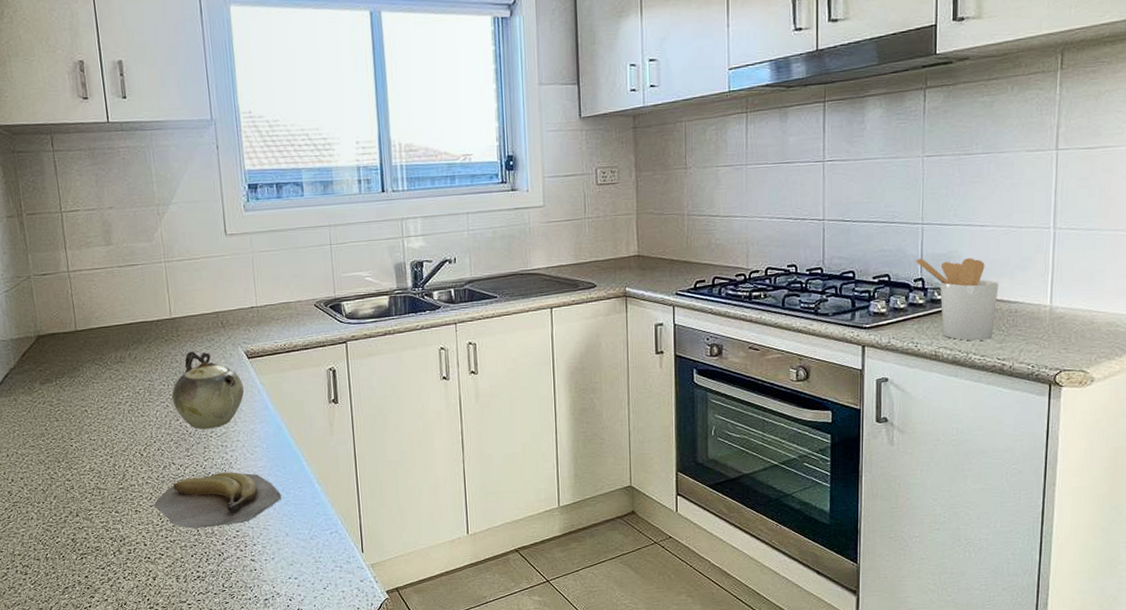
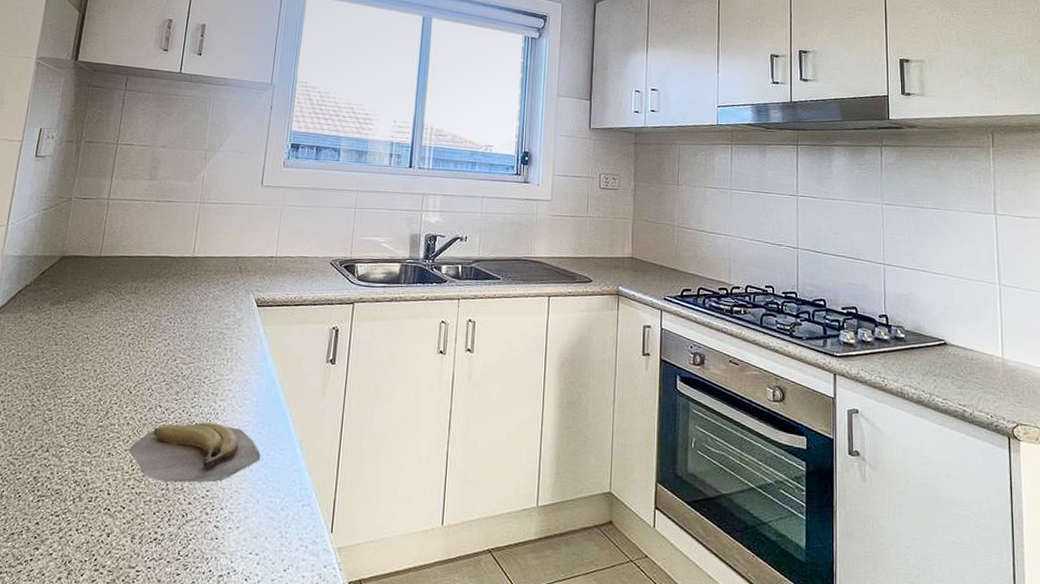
teapot: present [171,351,245,430] -> none [174,291,248,374]
utensil holder: present [915,258,999,341] -> none [879,295,955,384]

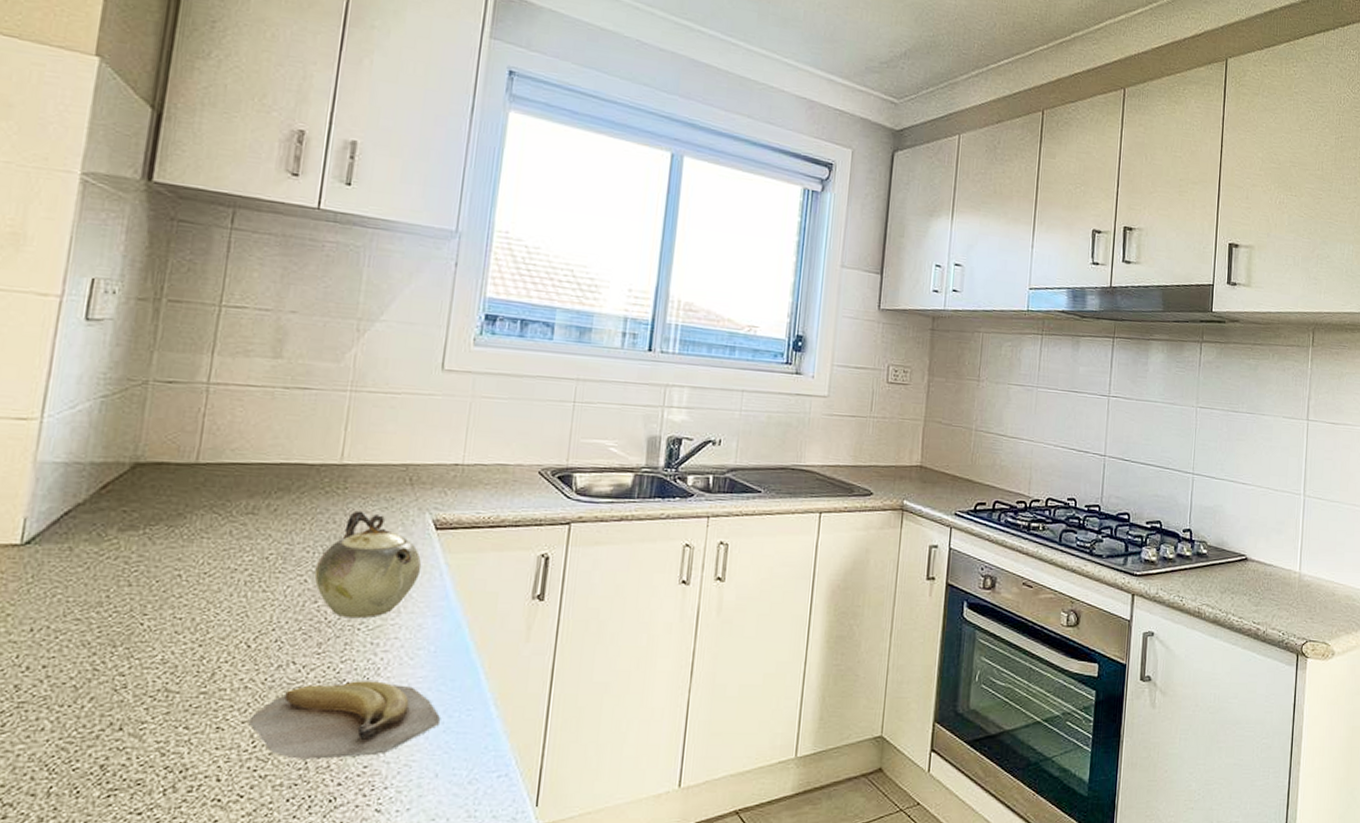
teapot: none [174,291,248,374] -> present [314,510,422,619]

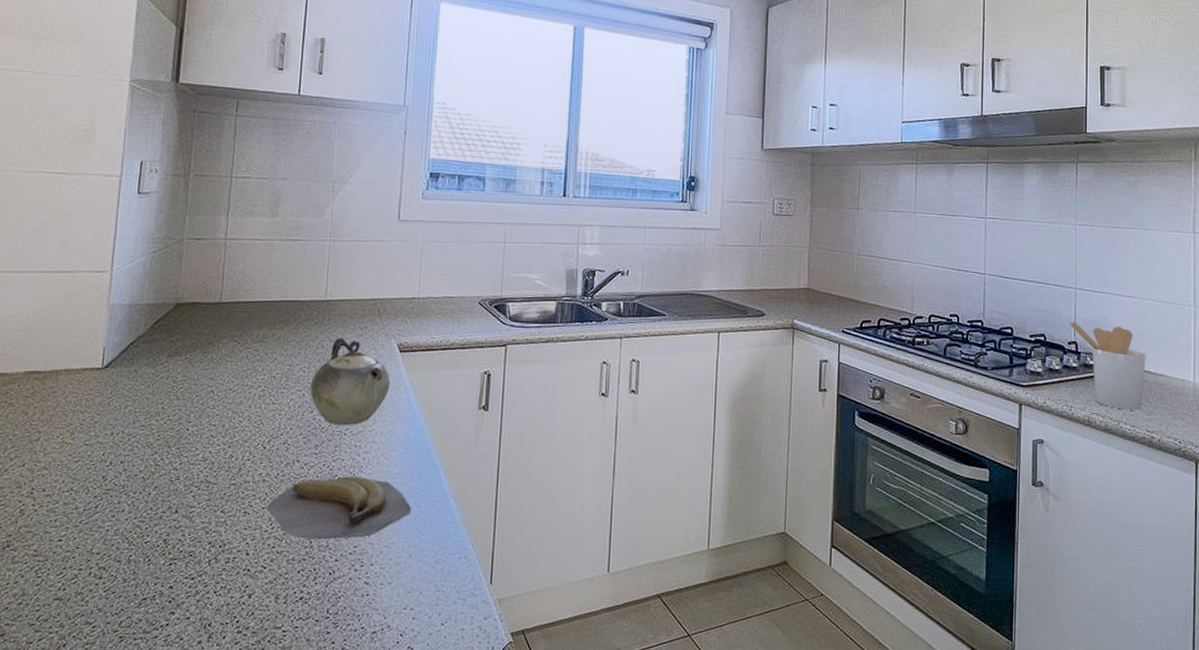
utensil holder: none [1185,508,1257,601] -> present [1069,321,1146,411]

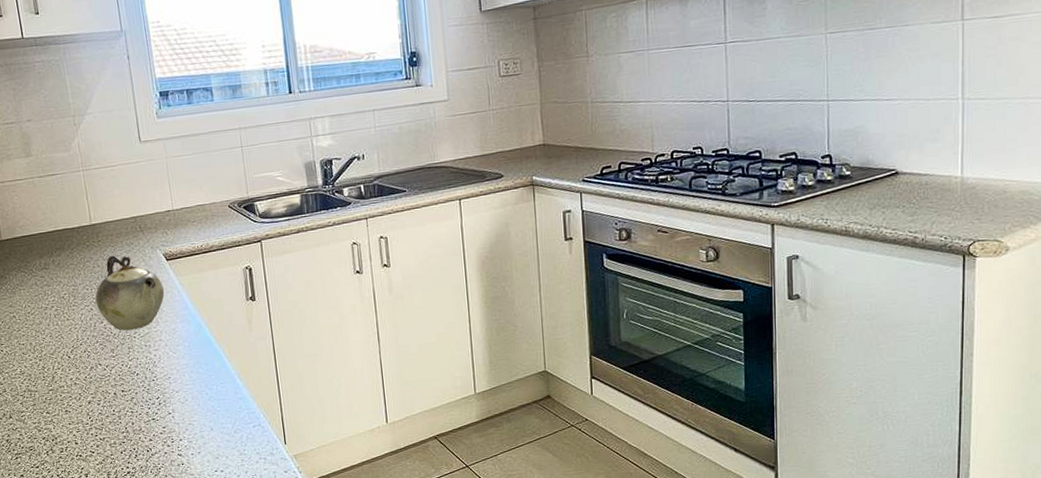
banana: present [266,476,412,540] -> none [82,370,206,426]
utensil holder: present [1069,321,1146,411] -> none [822,132,908,215]

